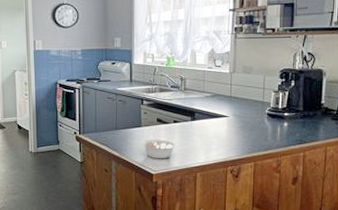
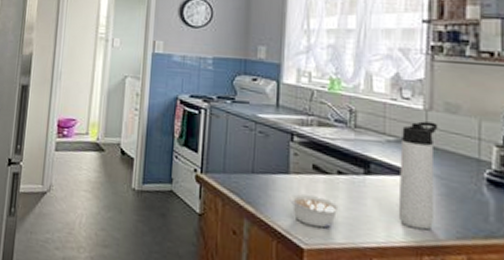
thermos bottle: none [213,81,239,151] -> present [398,121,438,230]

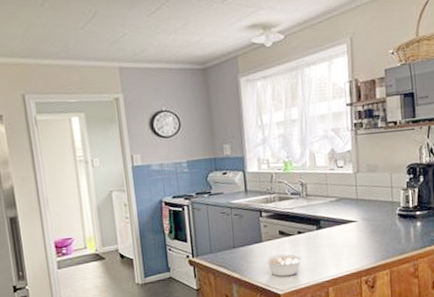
thermos bottle: present [398,121,438,230] -> none [340,181,367,260]

